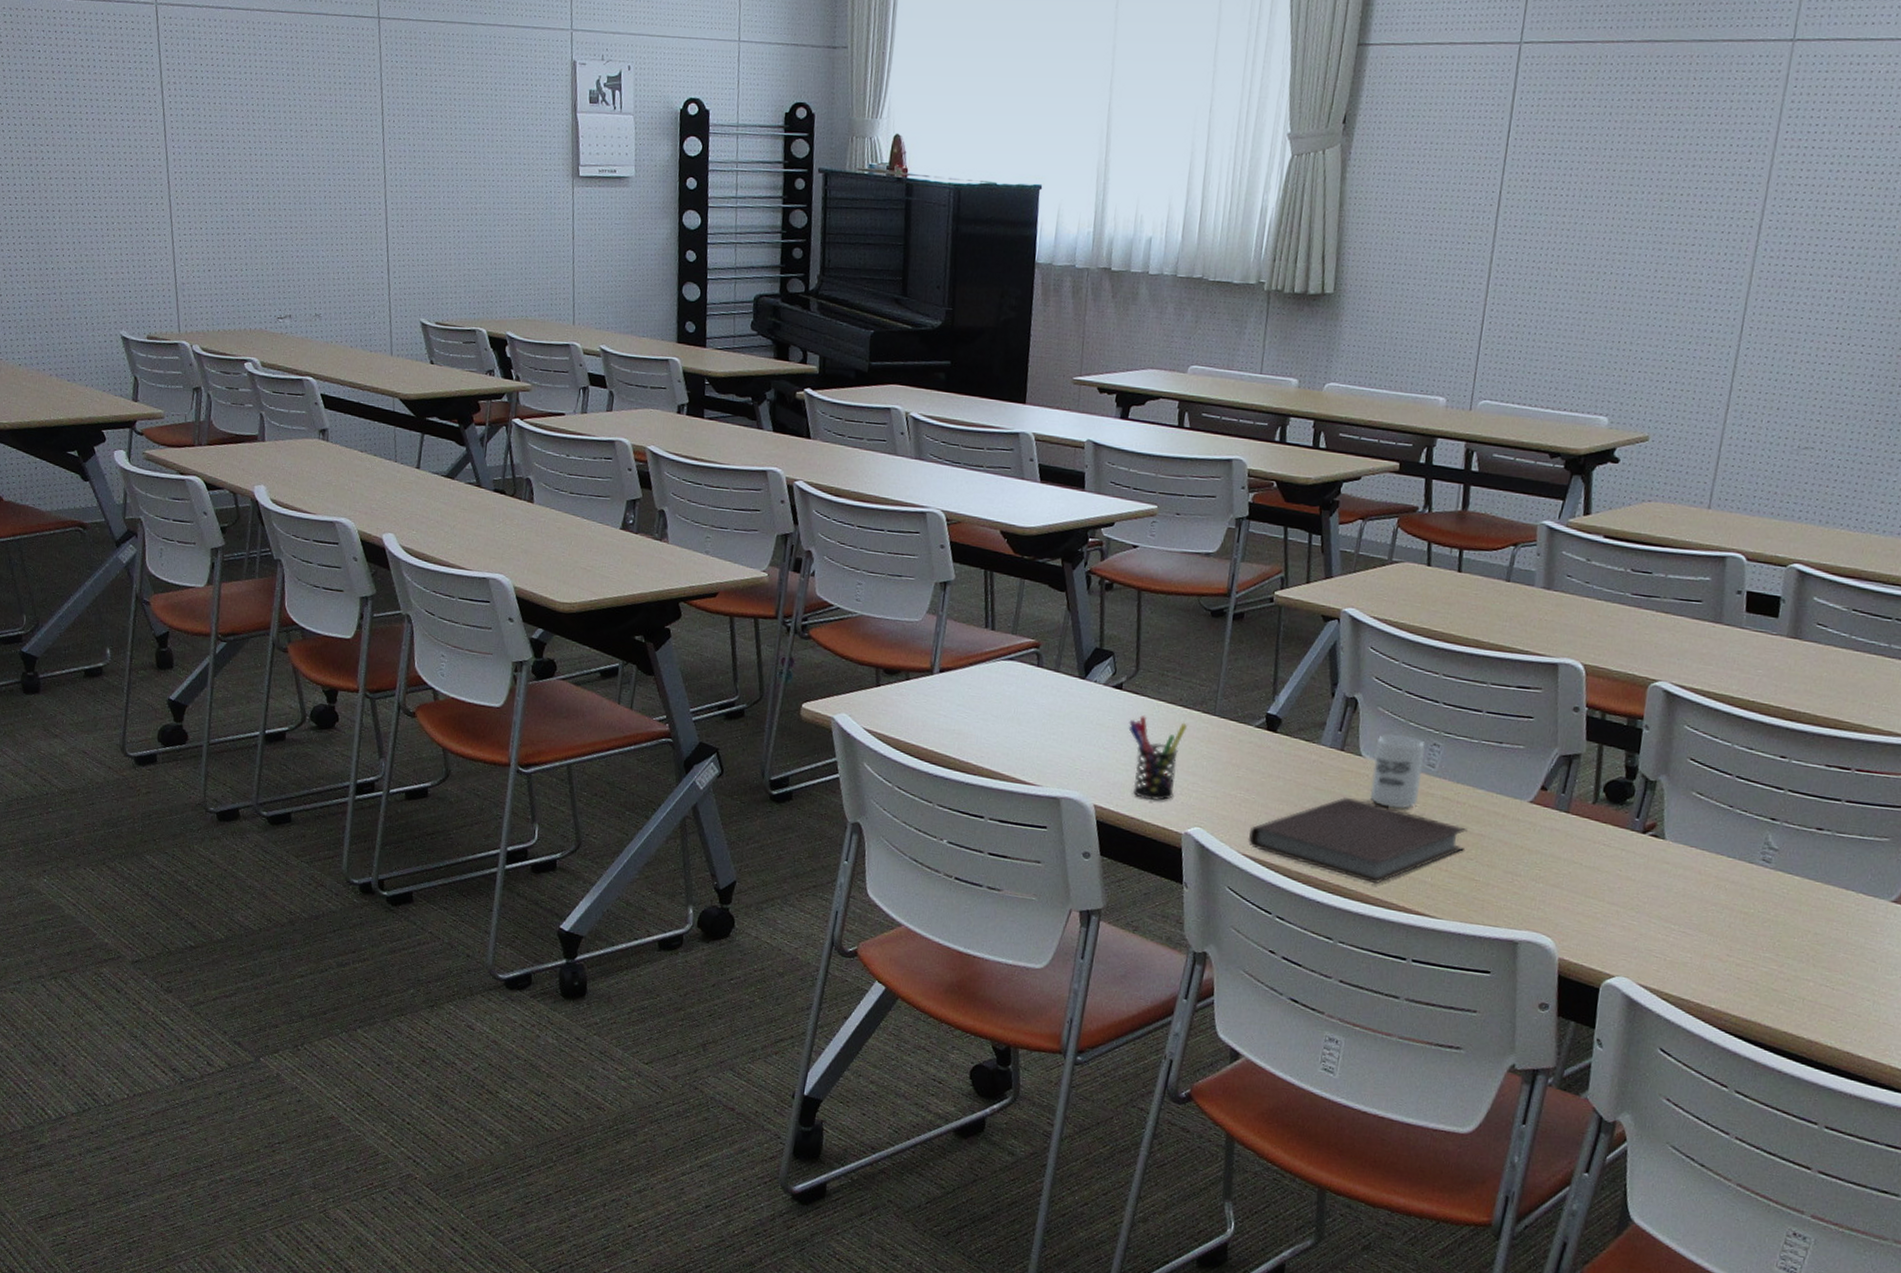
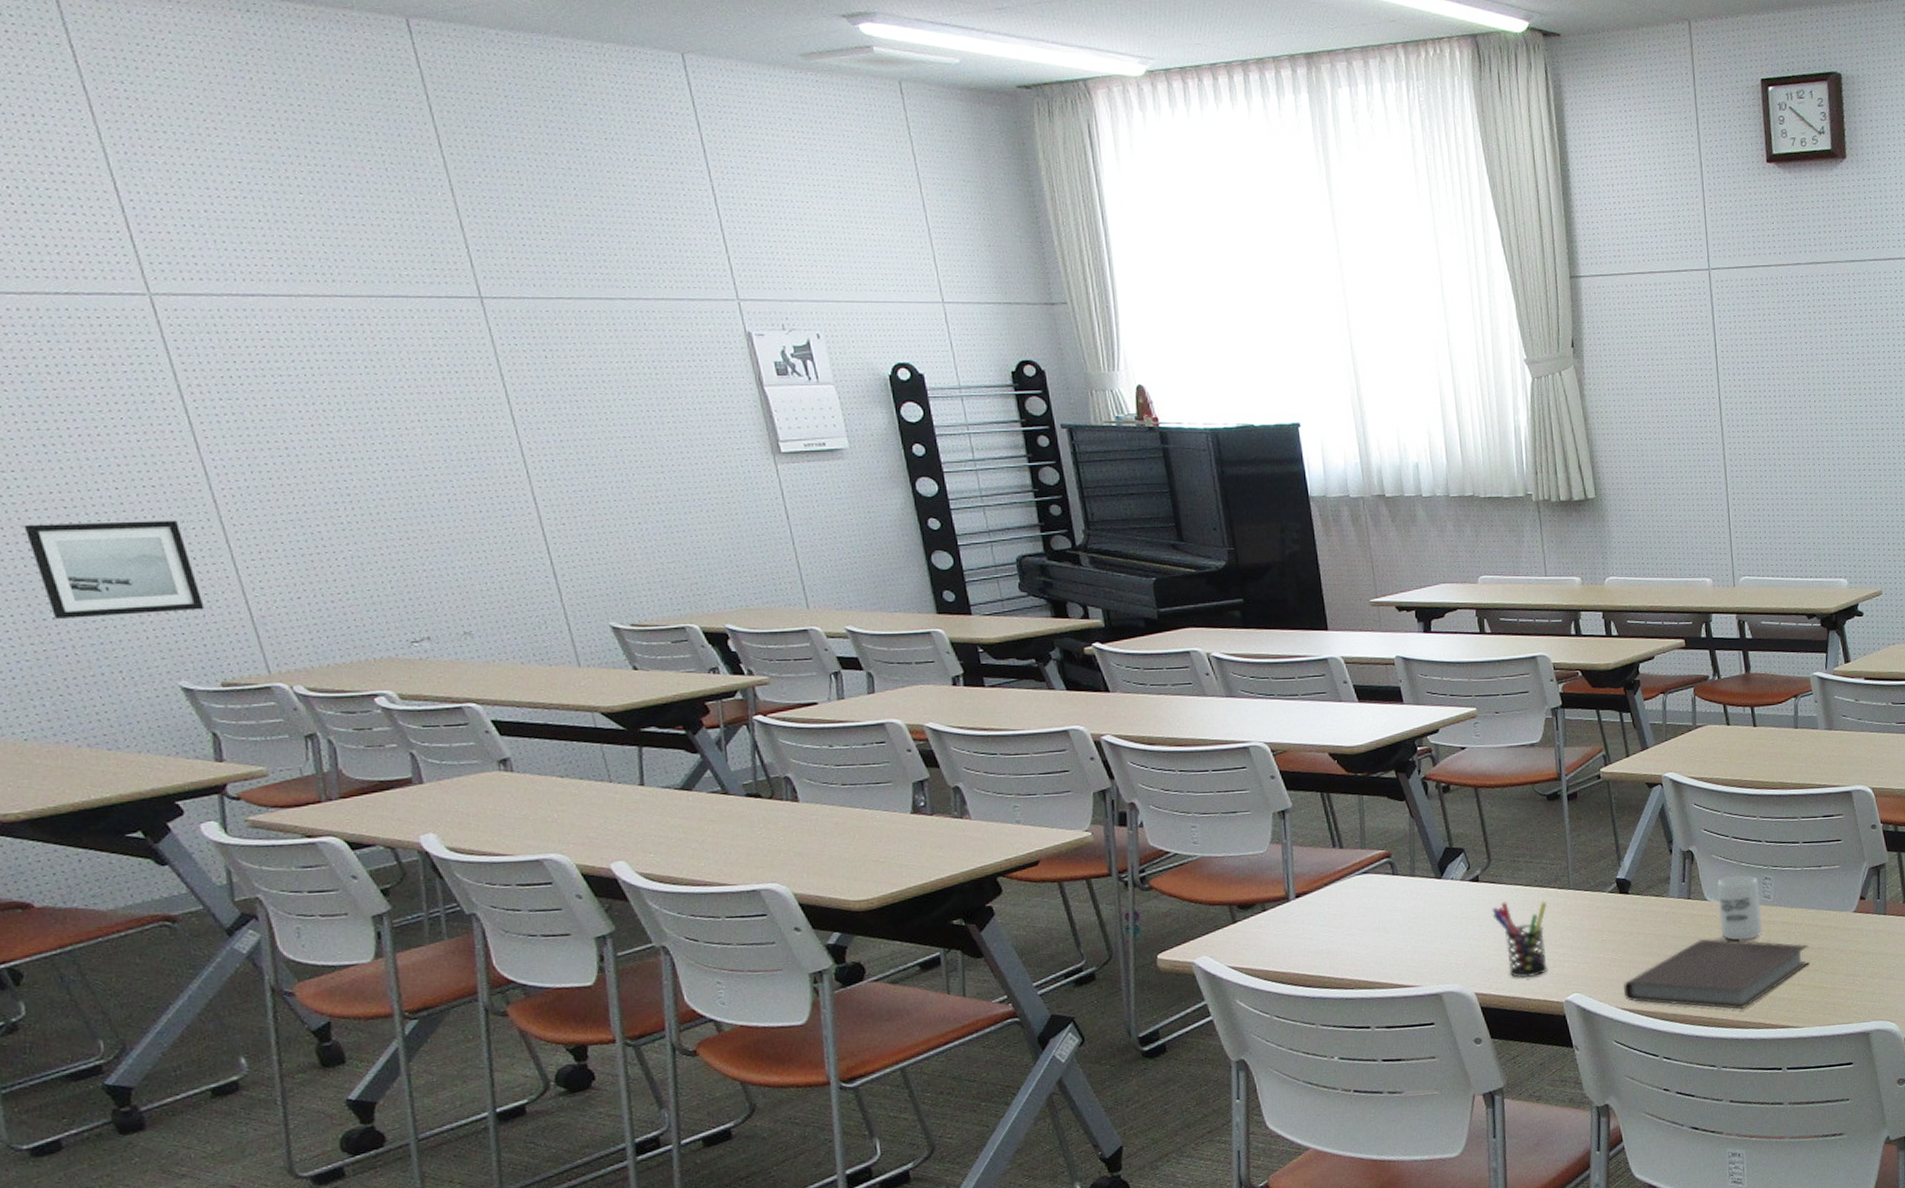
wall art: none [47,190,147,273] -> present [24,520,205,619]

